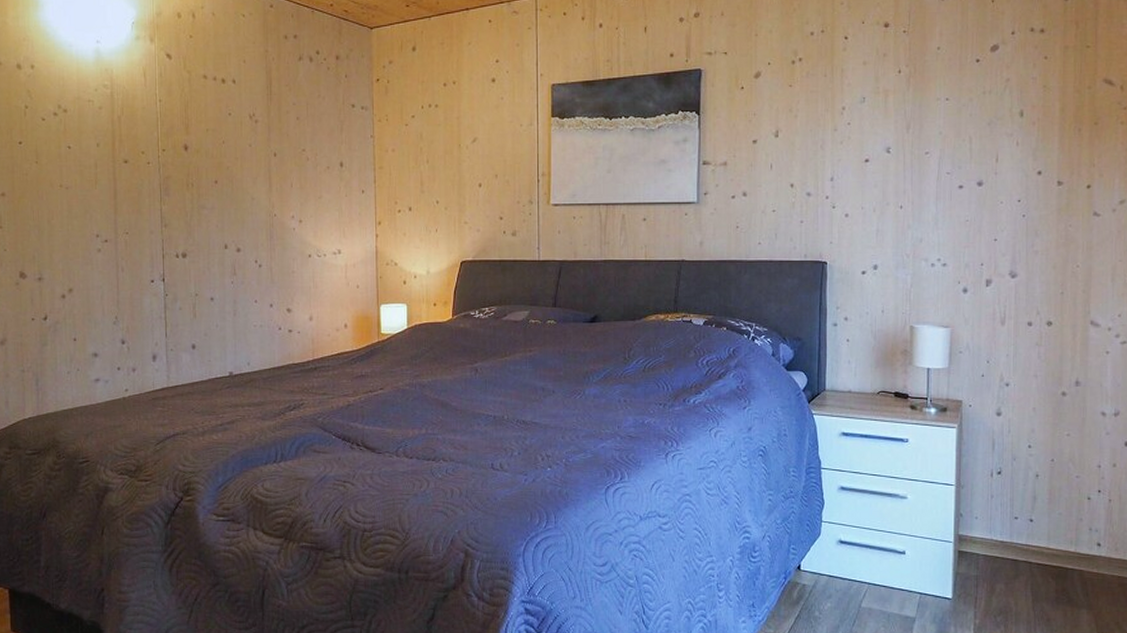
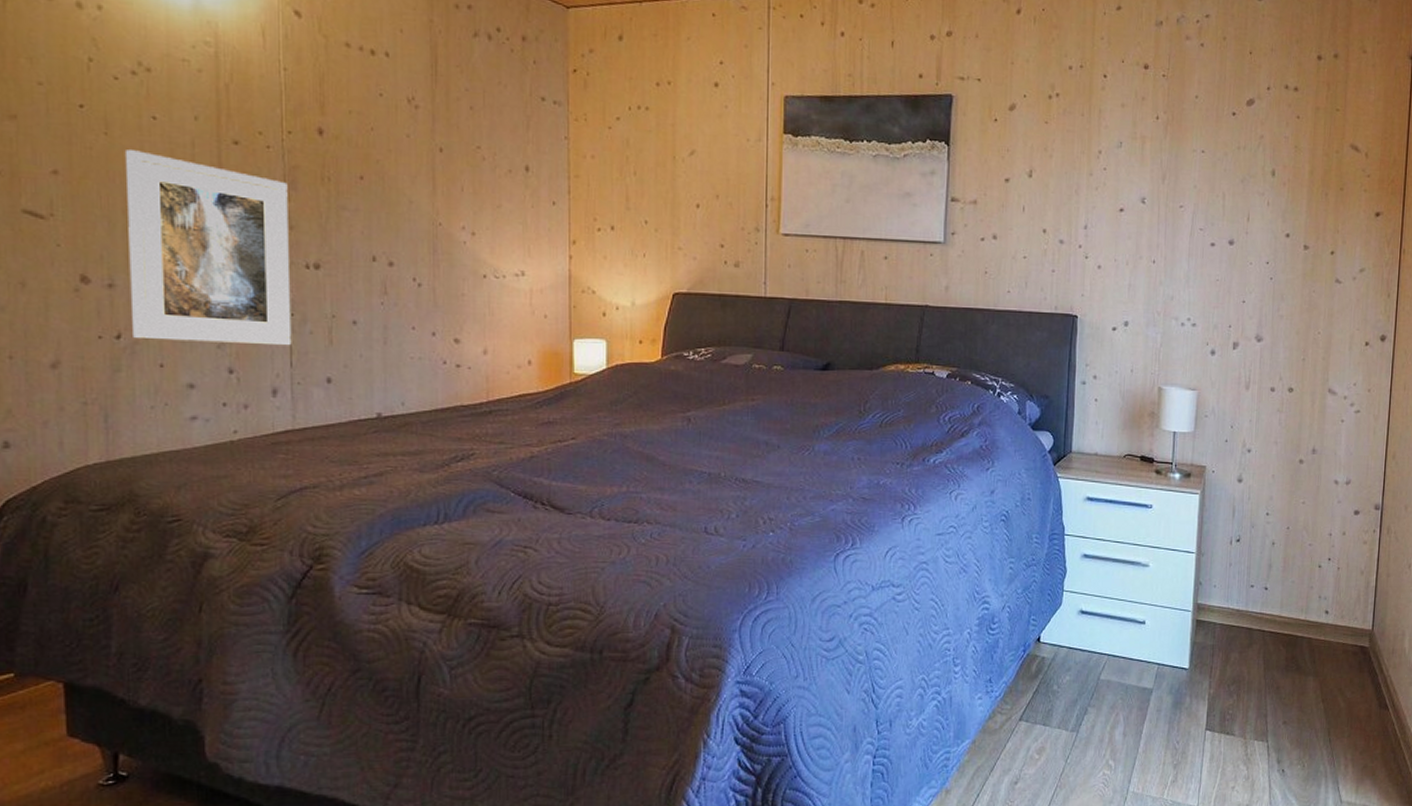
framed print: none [49,173,166,320] -> present [124,150,292,346]

